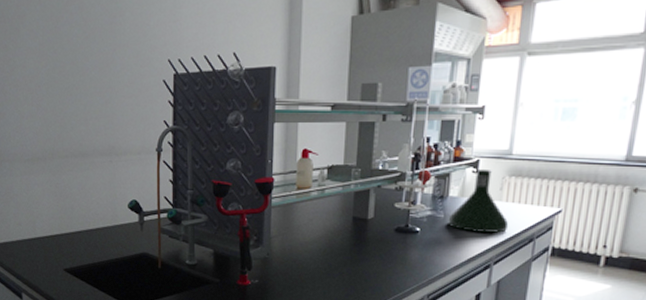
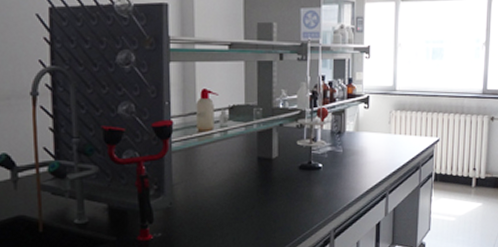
flask: present [448,168,509,233] -> none [347,104,399,164]

